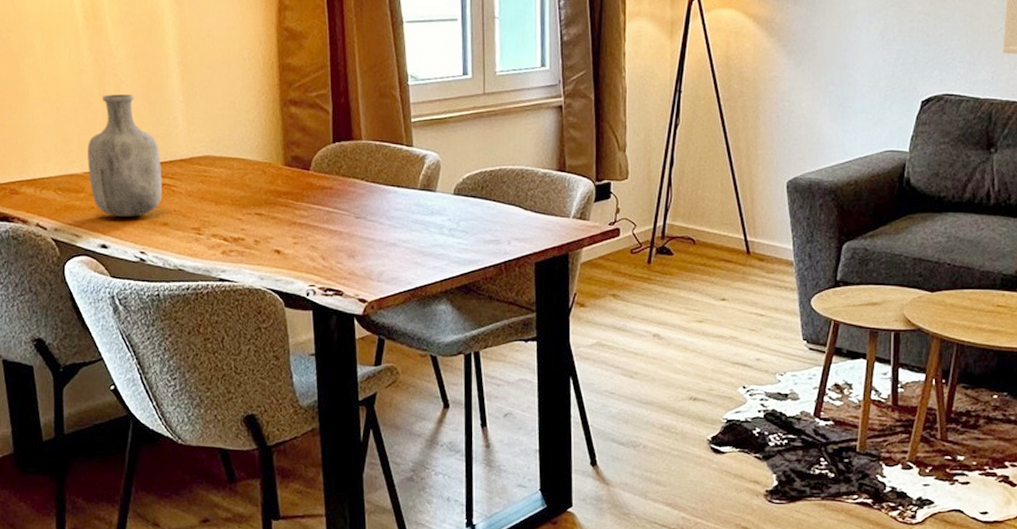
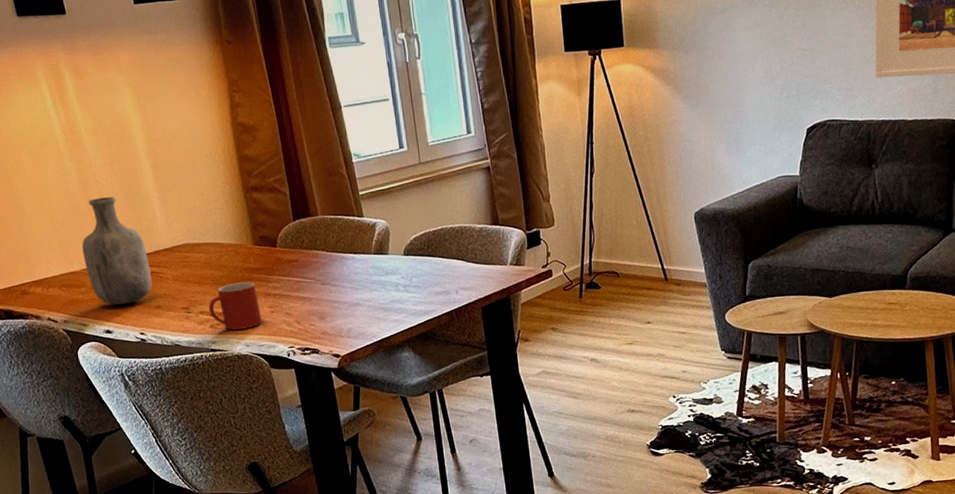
mug: none [222,206,282,260] -> present [208,282,262,330]

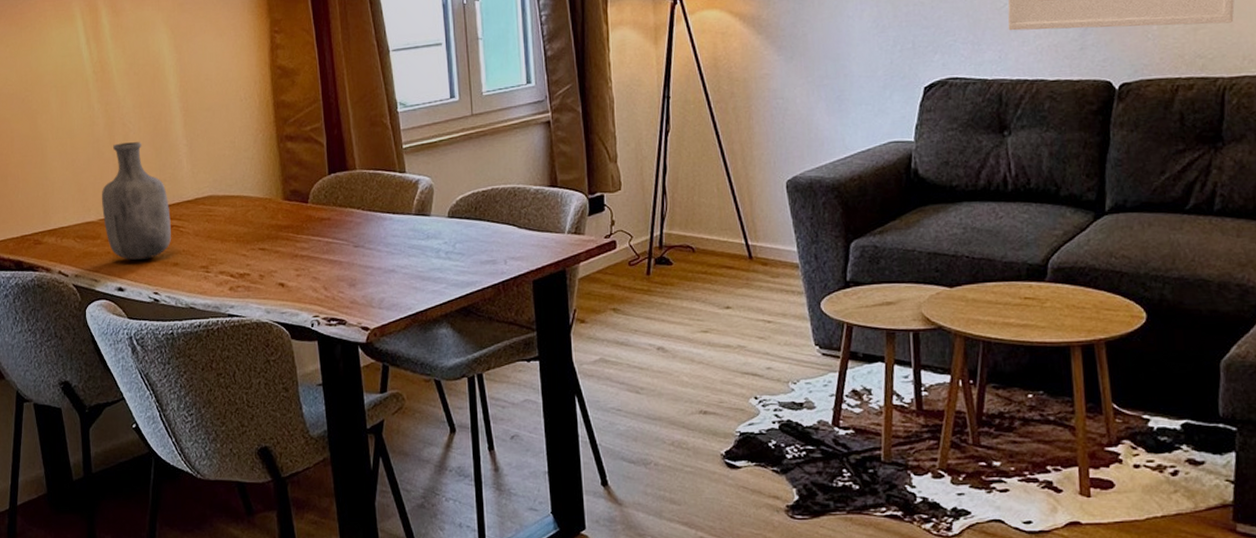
mug: present [208,282,262,330] -> none [229,240,286,294]

